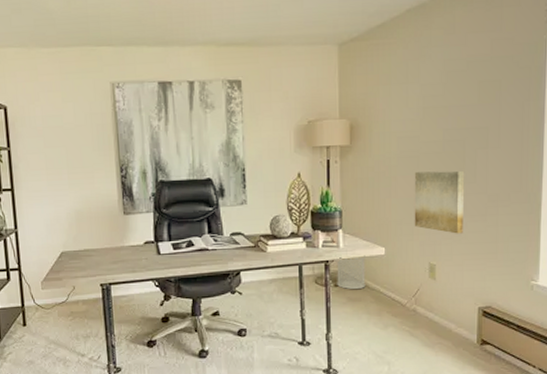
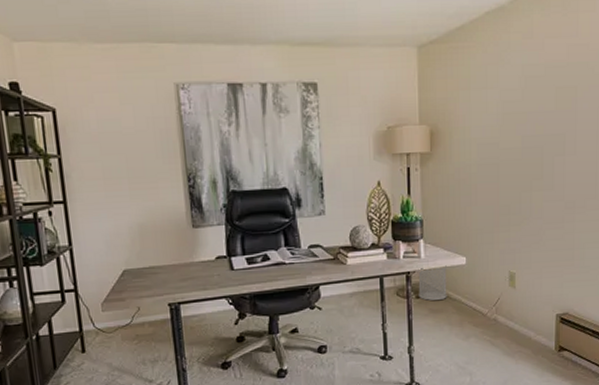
wall art: present [414,170,464,234] -> none [494,178,542,242]

